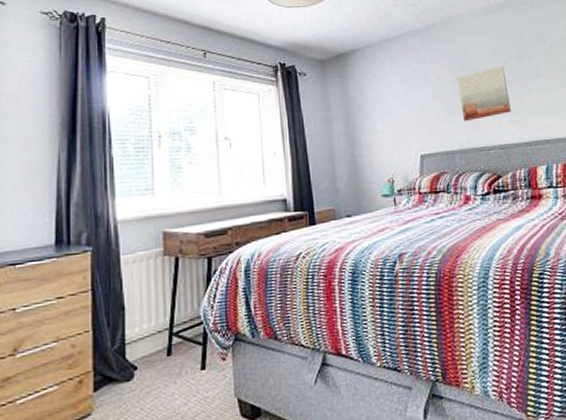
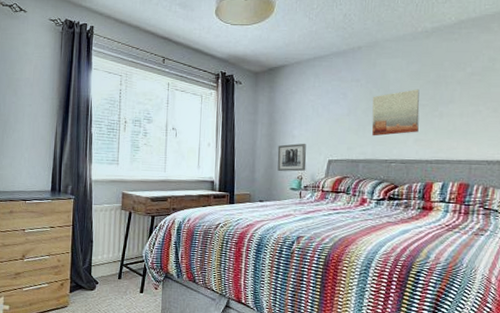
wall art: none [359,138,397,176] -> present [277,143,307,172]

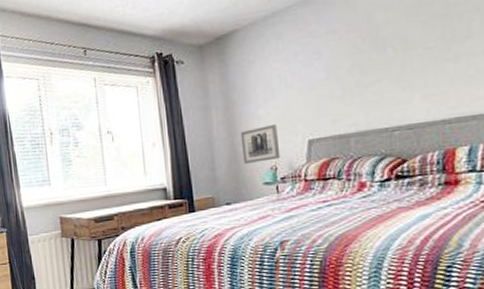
wall art: present [372,89,420,136] -> none [358,28,427,101]

